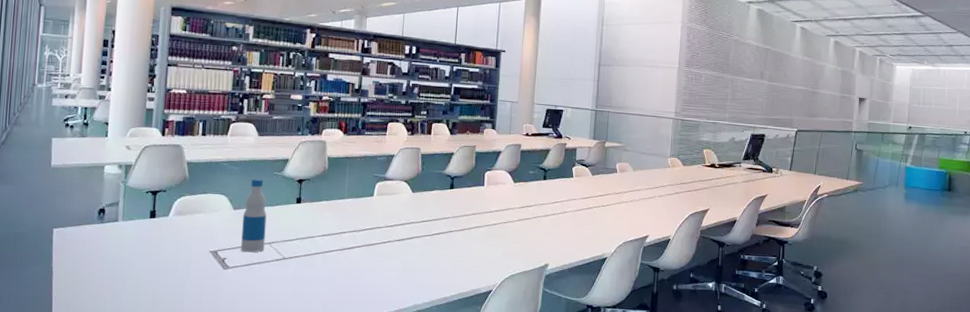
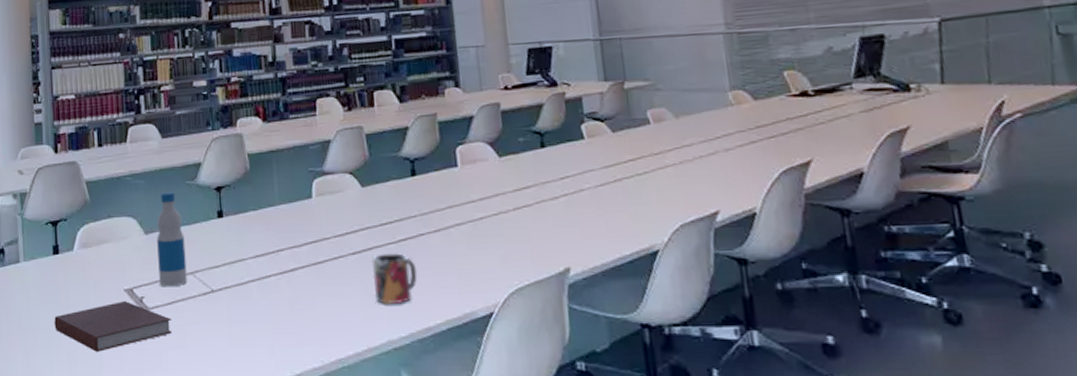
notebook: none [144,259,248,298] -> present [54,300,173,352]
mug: none [409,242,443,279] -> present [371,253,417,305]

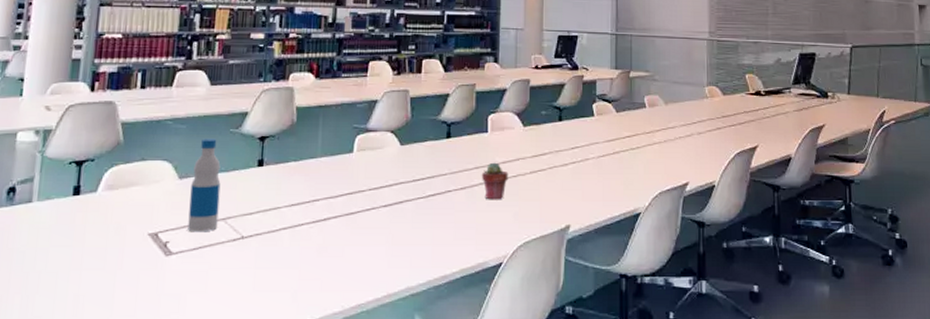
notebook: present [54,300,173,352] -> none [63,244,196,297]
mug: present [371,253,417,305] -> none [399,207,441,254]
potted succulent: none [456,199,489,243] -> present [481,162,509,200]

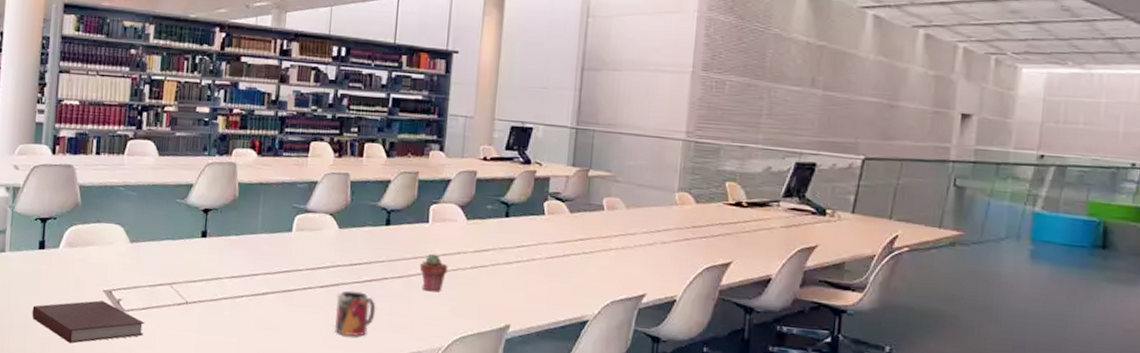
notebook: none [63,244,196,297] -> present [32,300,145,344]
bottle: present [188,139,221,233] -> none [138,206,168,294]
mug: none [399,207,441,254] -> present [334,290,376,336]

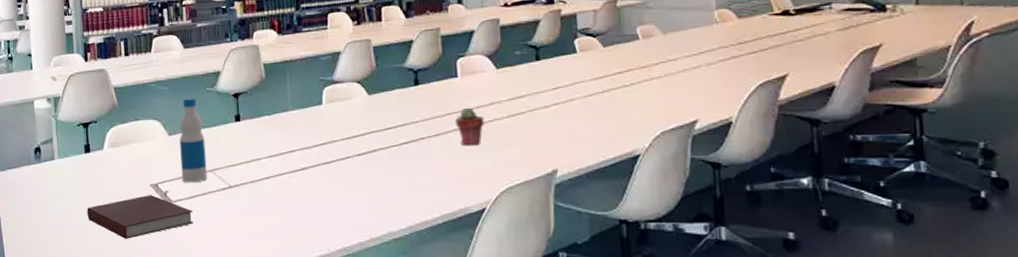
bottle: none [138,206,168,294] -> present [179,98,207,183]
mug: present [334,290,376,336] -> none [375,155,417,201]

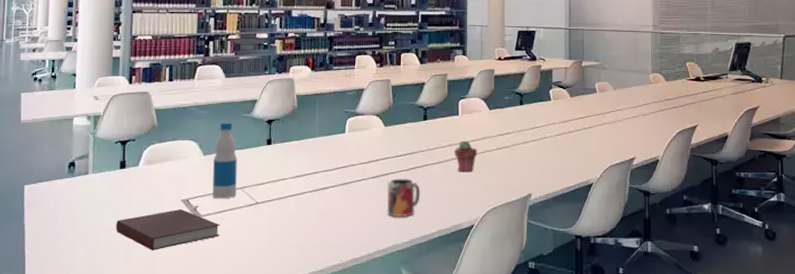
mug: none [375,155,417,201] -> present [386,178,421,218]

